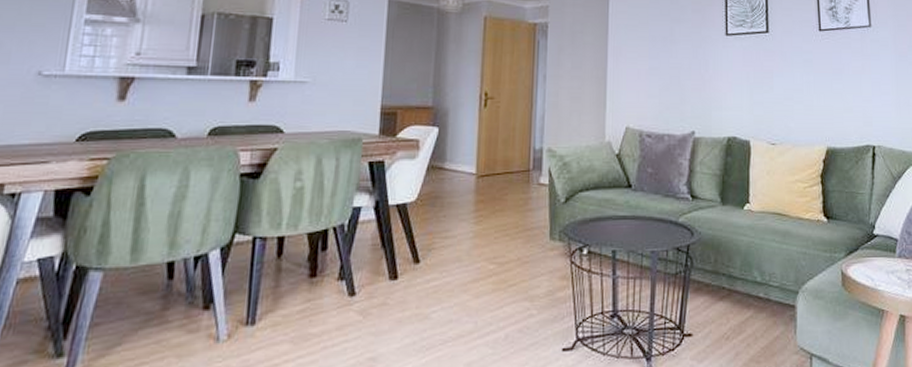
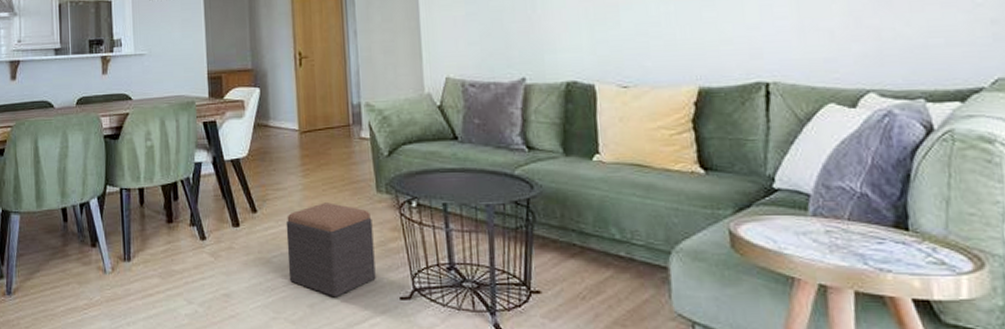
footstool: none [447,251,542,354] -> present [285,202,376,298]

